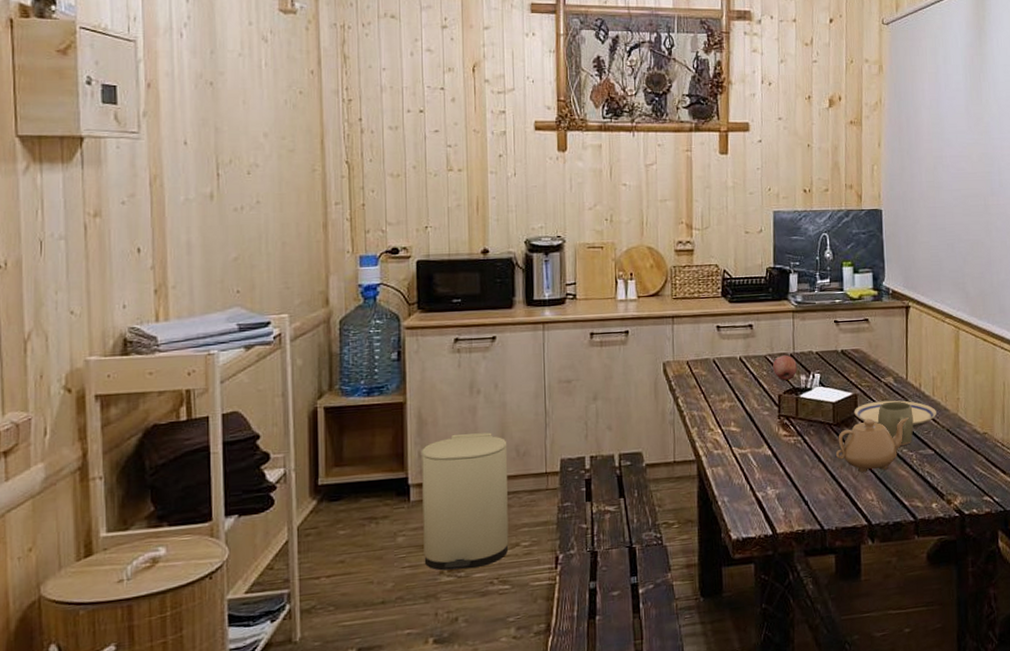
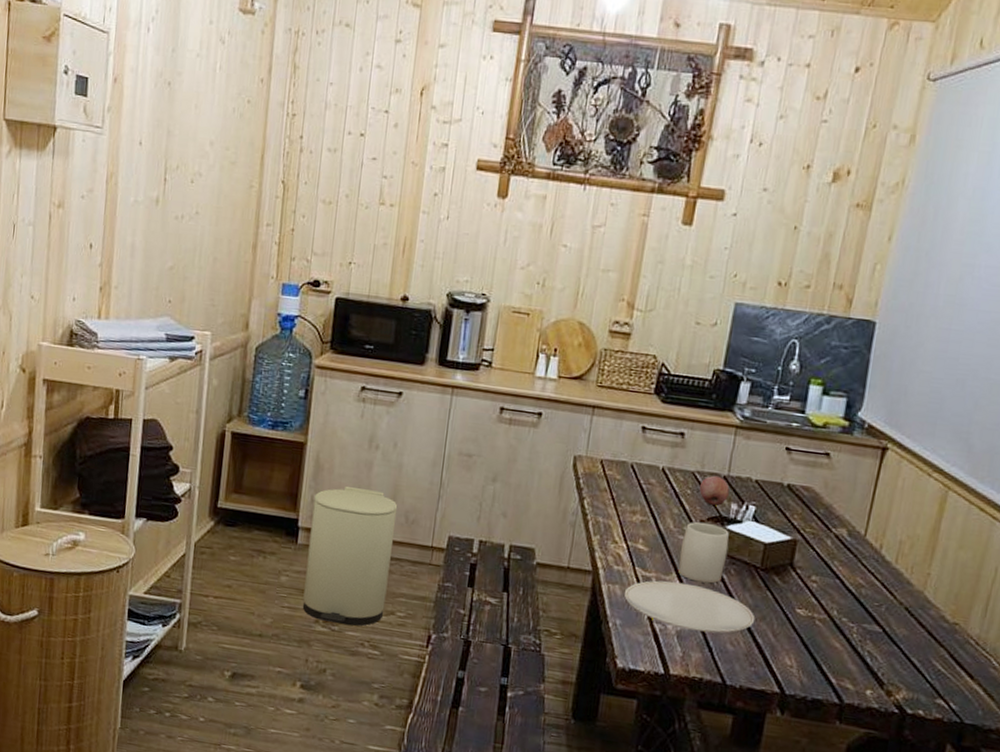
plate: none [726,451,837,491] -> present [623,580,756,634]
mug: none [766,396,806,448] -> present [678,521,729,584]
teapot: present [835,418,909,472] -> none [756,571,858,636]
plate: present [854,400,937,428] -> none [789,553,896,597]
mug: present [877,401,914,446] -> none [816,557,865,614]

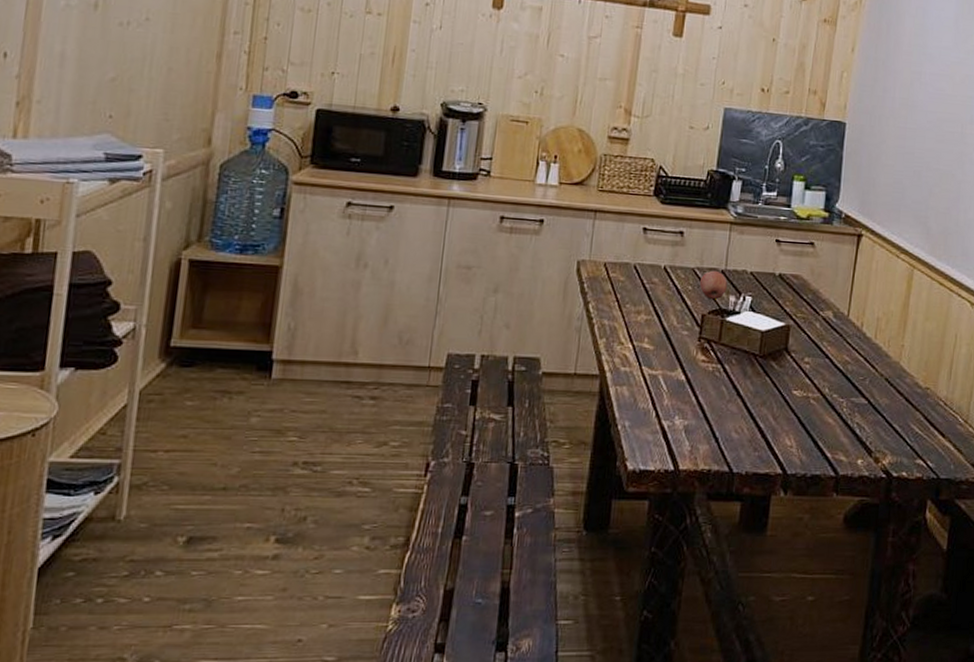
pedal bin: present [303,485,398,626] -> none [278,309,390,463]
plate: present [623,580,756,634] -> none [631,377,757,424]
mug: present [678,521,729,584] -> none [683,316,730,375]

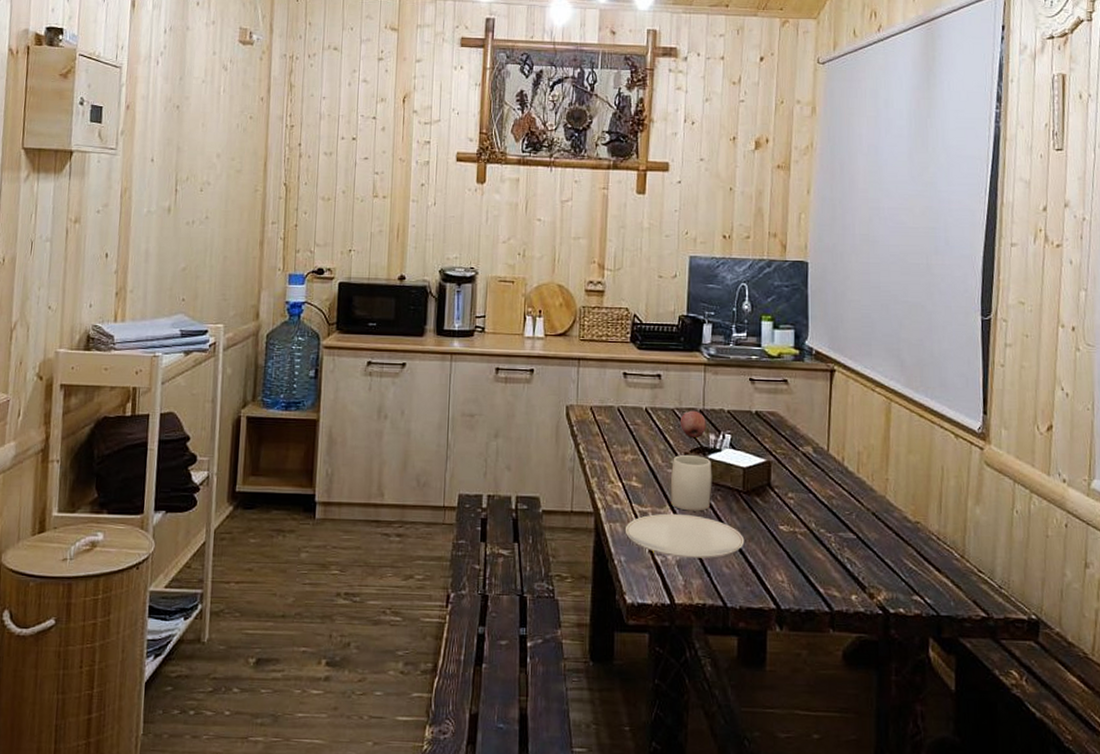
plate: none [631,377,757,424] -> present [625,513,745,559]
mug: none [683,316,730,375] -> present [670,454,712,511]

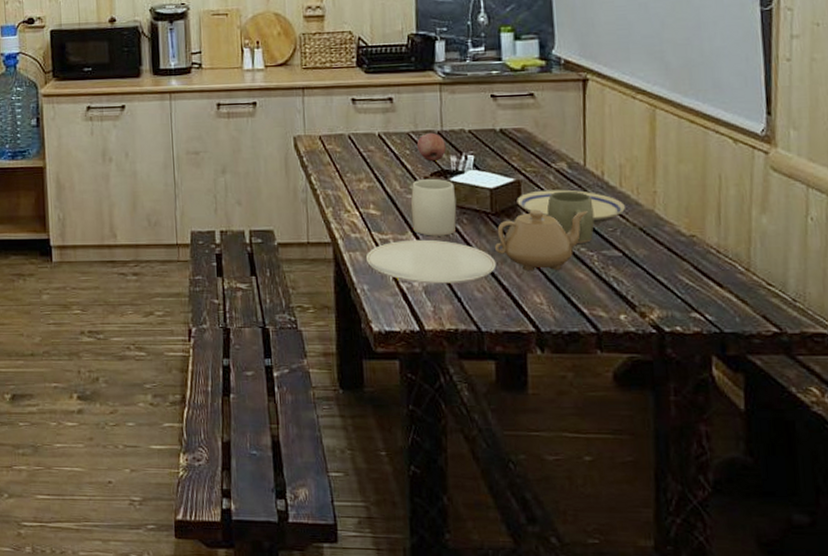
teapot: none [743,490,828,549] -> present [494,209,588,270]
plate: none [766,472,861,506] -> present [516,189,625,223]
mug: none [792,473,834,525] -> present [546,191,595,243]

